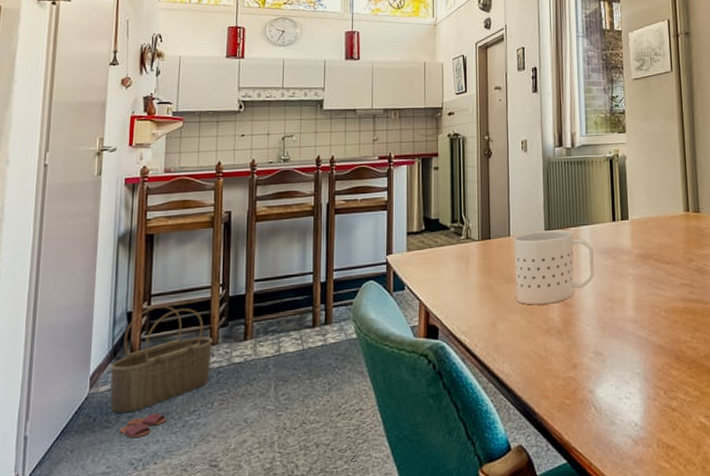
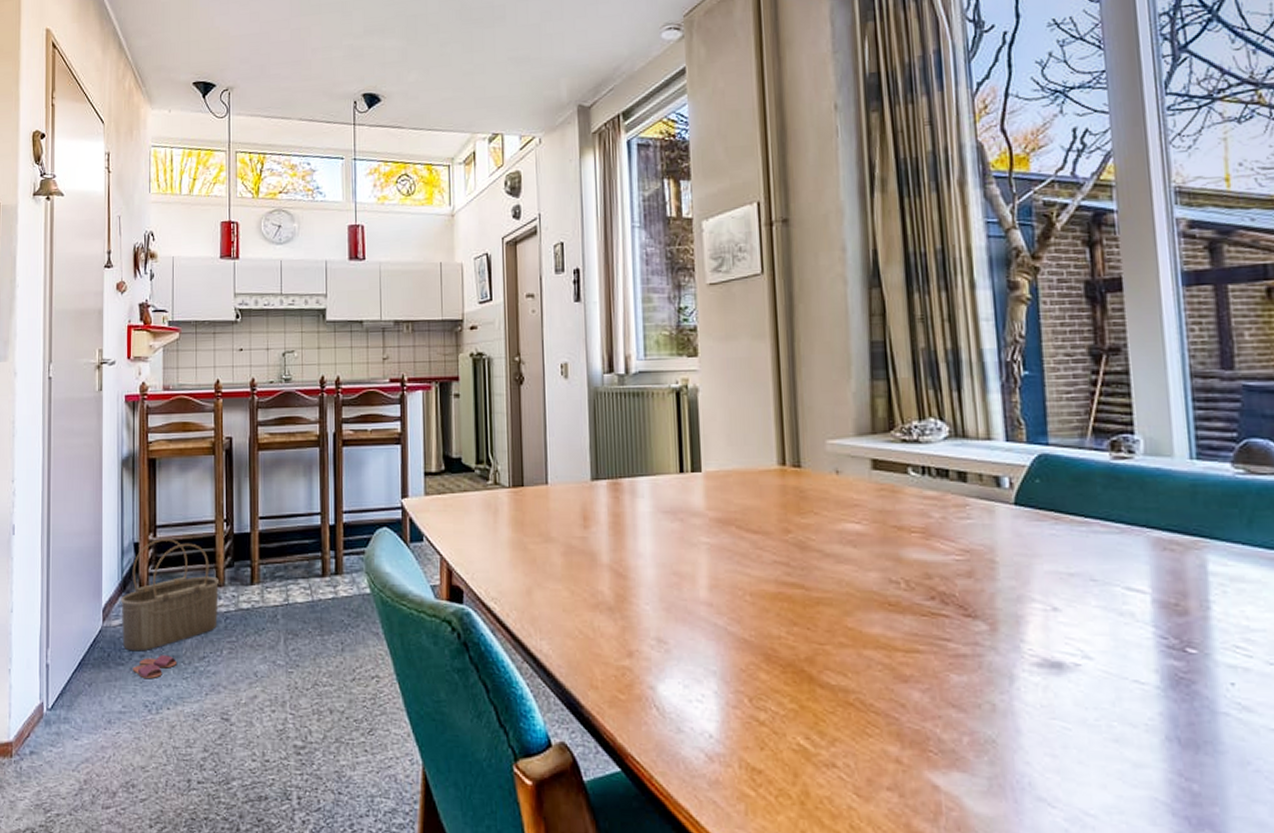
mug: present [513,229,594,305] -> none [552,480,656,573]

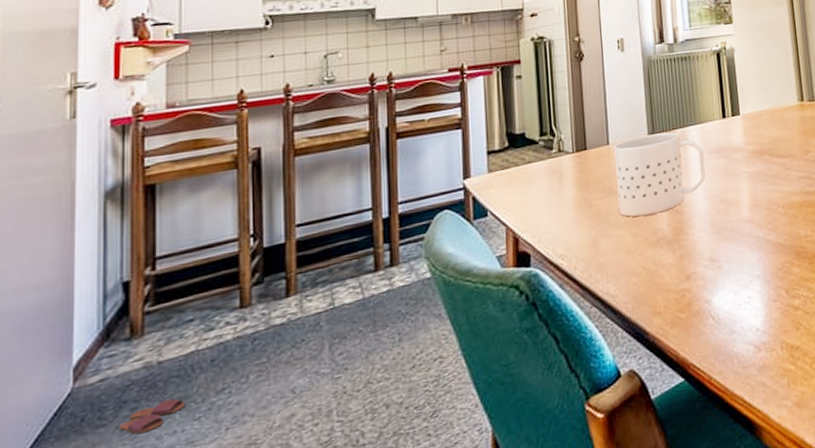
wicker basket: present [121,538,219,652] -> none [102,268,244,407]
mug: none [552,480,656,573] -> present [613,132,706,217]

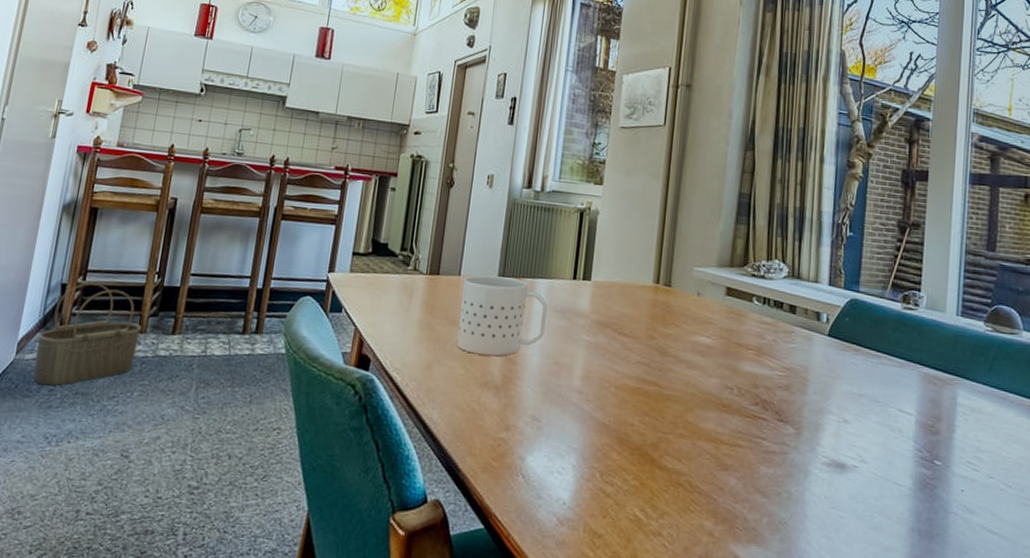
wicker basket: none [102,268,244,407] -> present [33,282,141,386]
slippers: present [118,398,184,434] -> none [38,391,85,413]

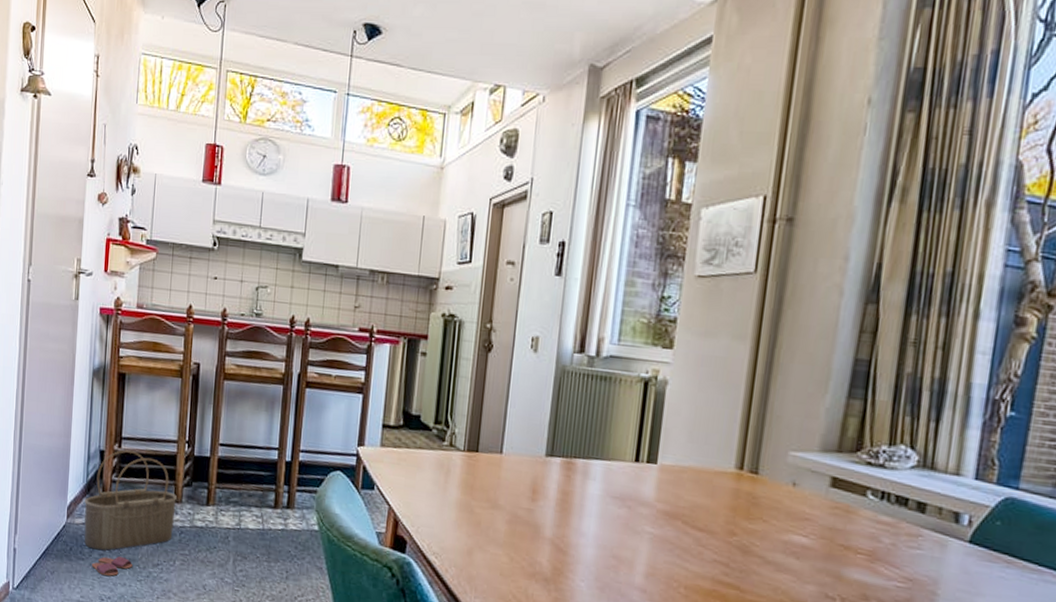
slippers: none [38,391,85,413] -> present [91,556,132,577]
mug: present [455,275,548,357] -> none [498,453,604,546]

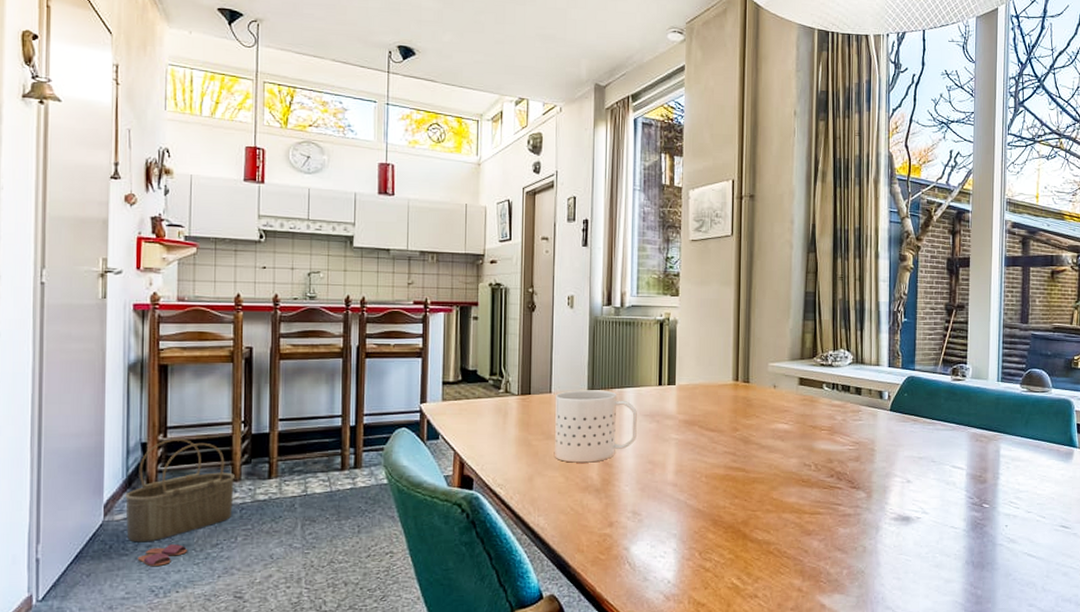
mug: none [498,453,604,546] -> present [554,390,637,463]

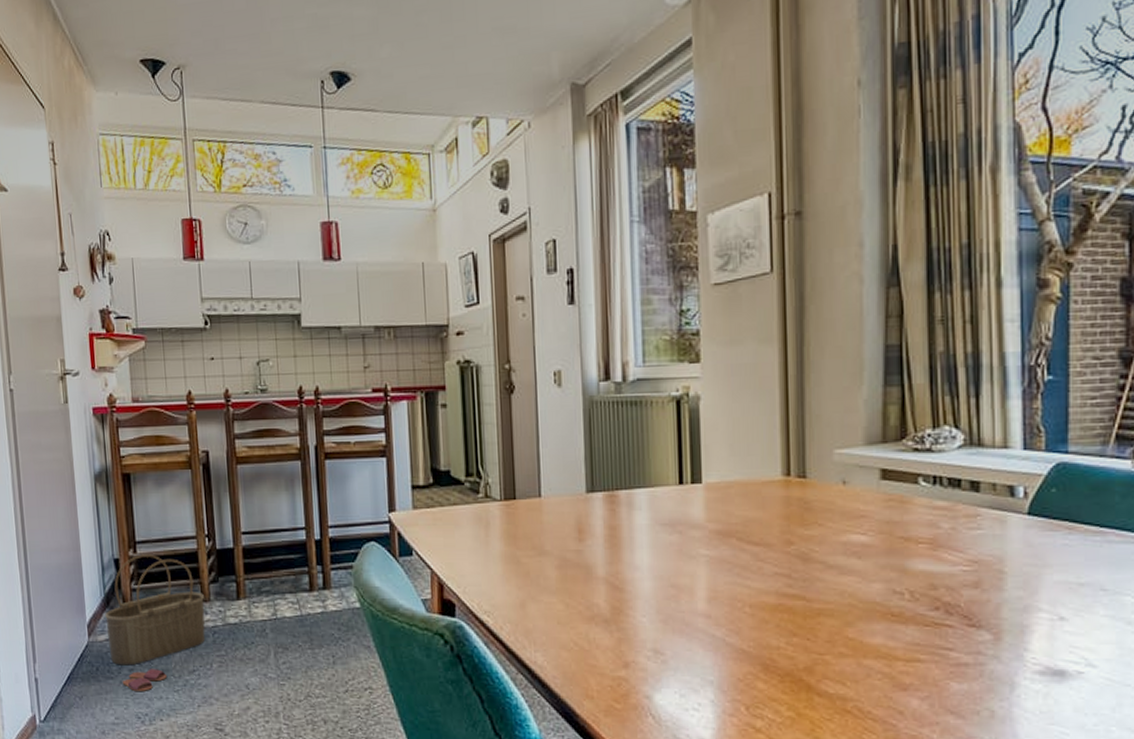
mug: present [554,390,637,463] -> none [545,492,653,586]

